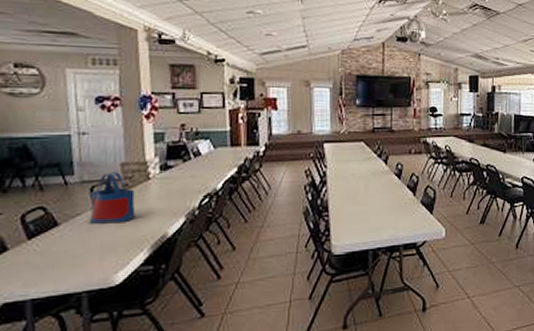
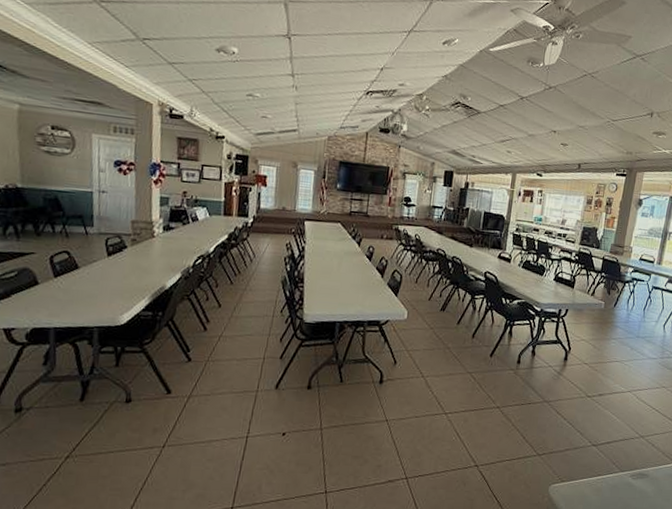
tote bag: present [89,172,136,224] -> none [103,227,142,273]

